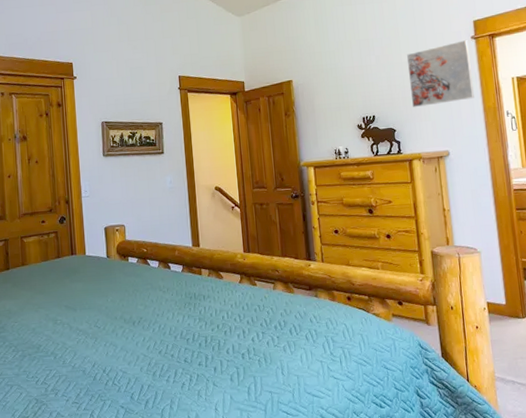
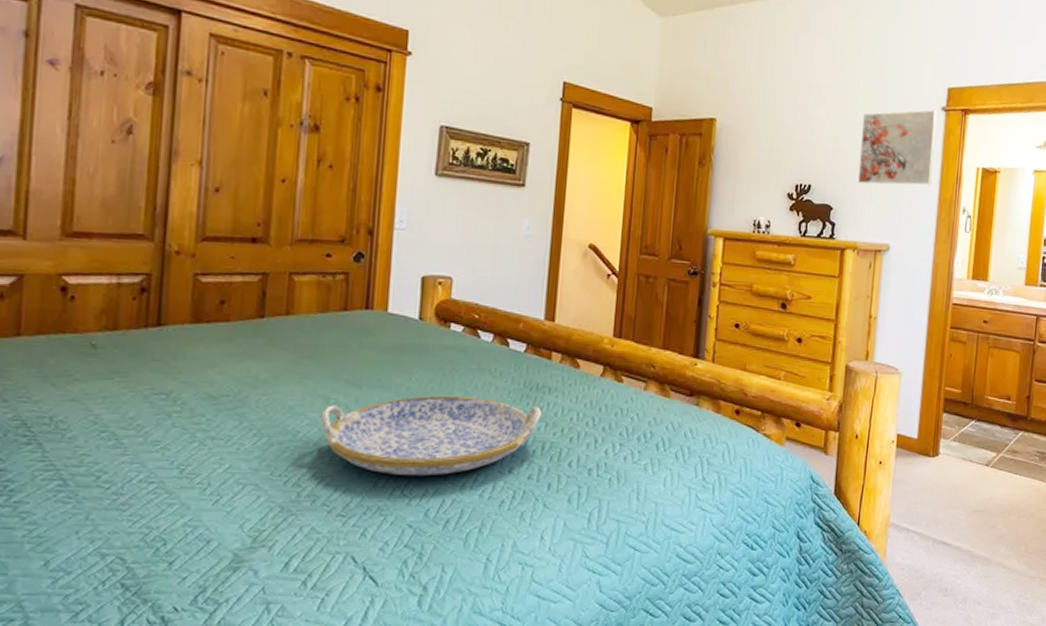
serving tray: none [53,308,202,371] -> present [320,395,542,477]

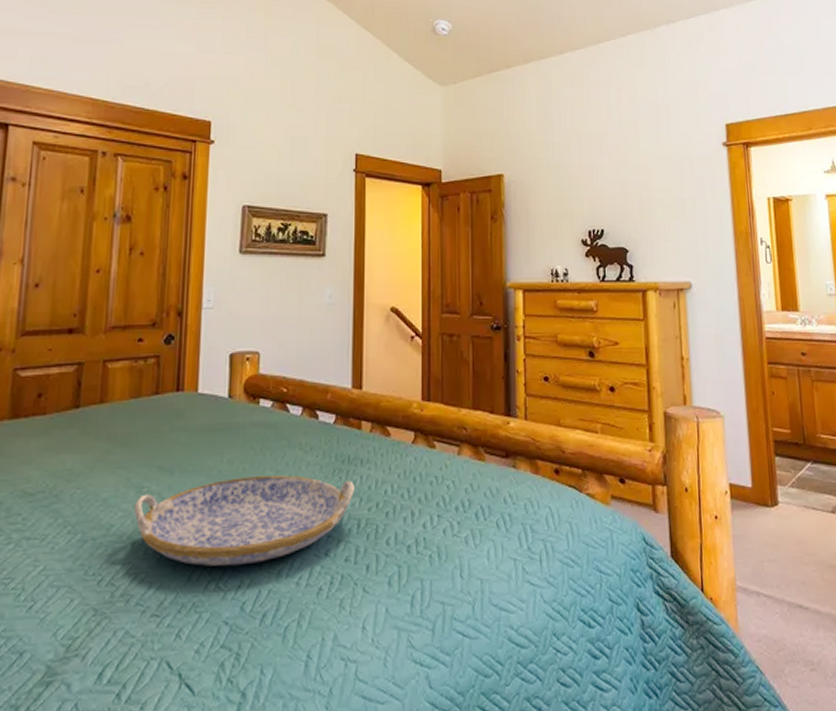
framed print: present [857,110,937,185] -> none [645,146,724,225]

